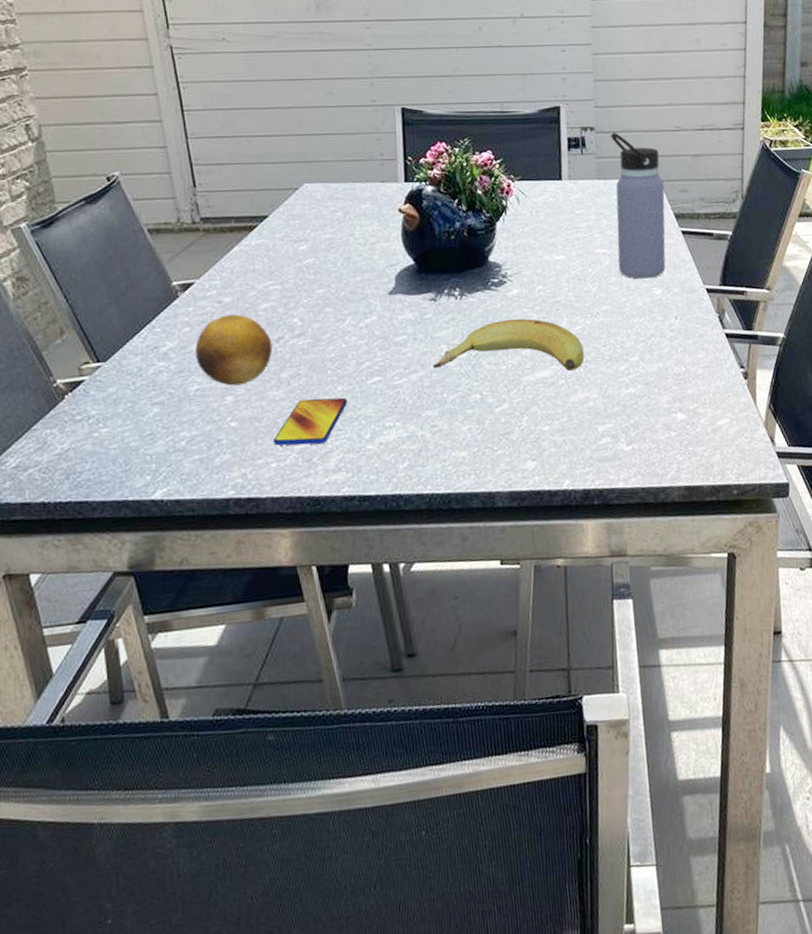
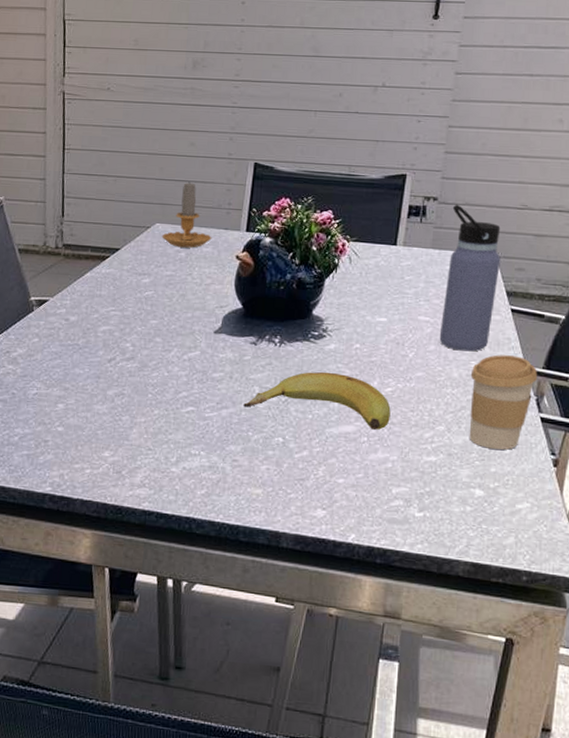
fruit: present [195,314,273,386] -> none [39,332,105,396]
smartphone: present [273,397,348,446] -> none [90,416,162,459]
candle: none [313,134,369,207] -> present [161,181,212,248]
coffee cup: none [654,276,717,372] -> present [469,354,538,450]

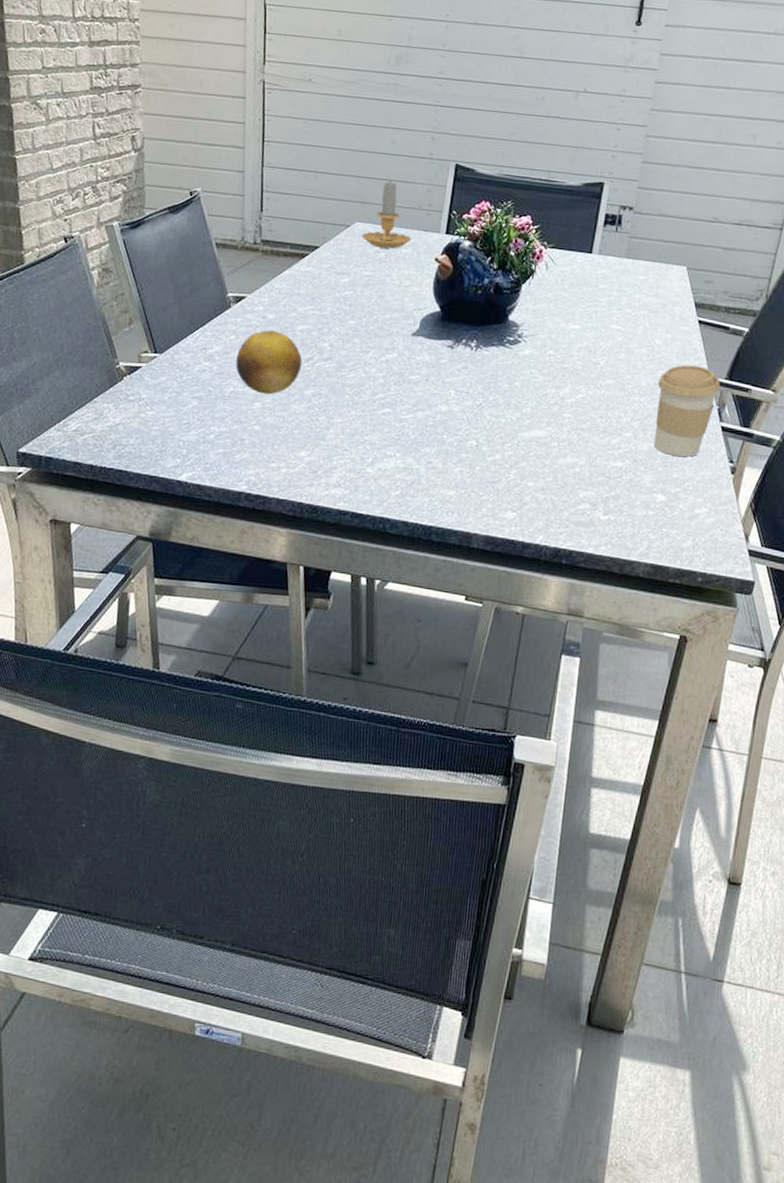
fruit: none [39,332,105,396] -> present [235,330,303,395]
banana: present [243,371,391,430] -> none [439,376,581,435]
water bottle: present [439,204,501,352] -> none [629,214,692,361]

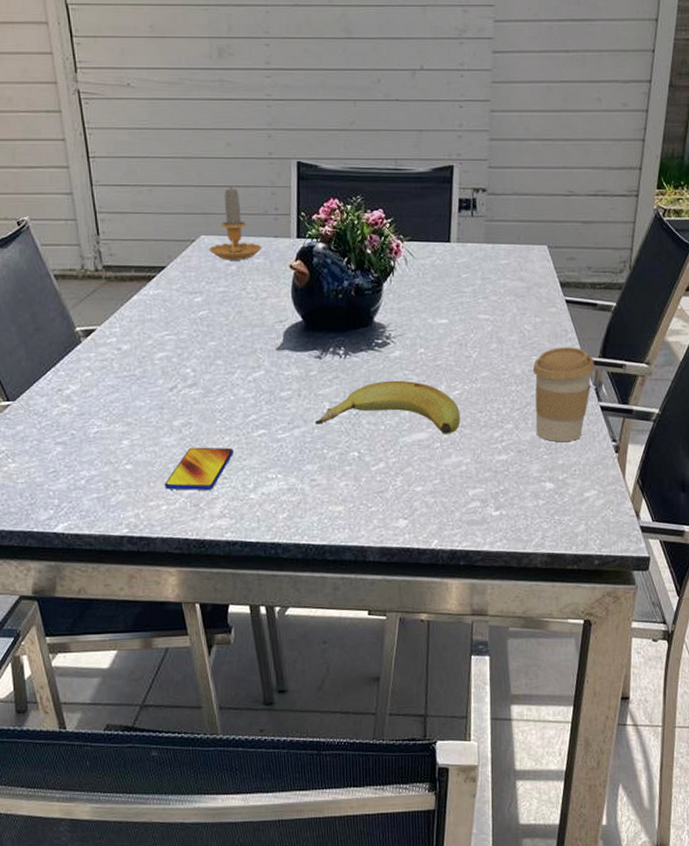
fruit: present [235,330,303,395] -> none [96,362,166,431]
smartphone: none [287,417,358,459] -> present [164,447,235,490]
banana: none [439,376,581,435] -> present [315,380,460,434]

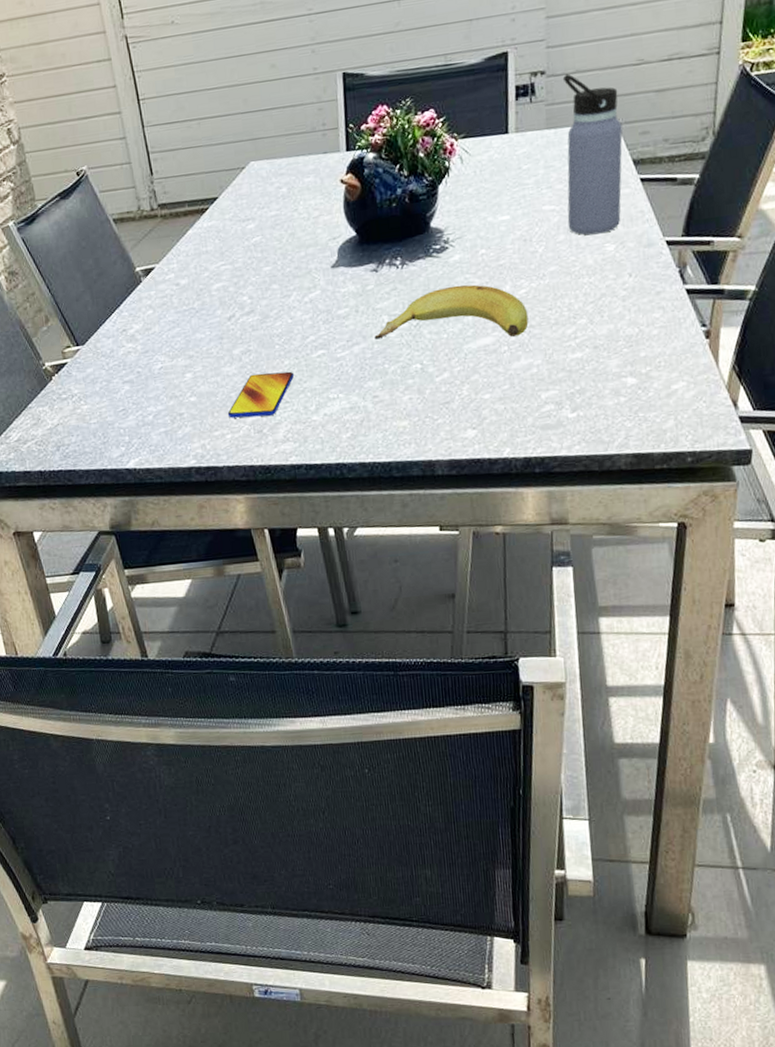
candle: present [209,187,262,260] -> none [259,108,312,184]
water bottle: none [500,194,552,347] -> present [562,73,623,235]
coffee cup: present [532,347,595,442] -> none [606,228,678,333]

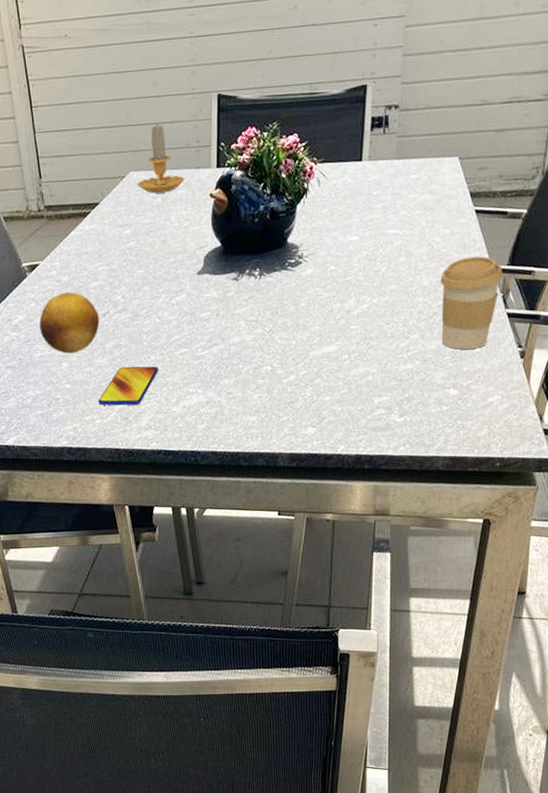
fruit: none [158,295,225,364] -> present [39,292,100,354]
candle: none [259,108,312,184] -> present [137,124,185,194]
banana: present [374,284,529,340] -> none [232,297,368,346]
water bottle: present [562,73,623,235] -> none [408,109,463,259]
coffee cup: none [606,228,678,333] -> present [440,256,503,350]

